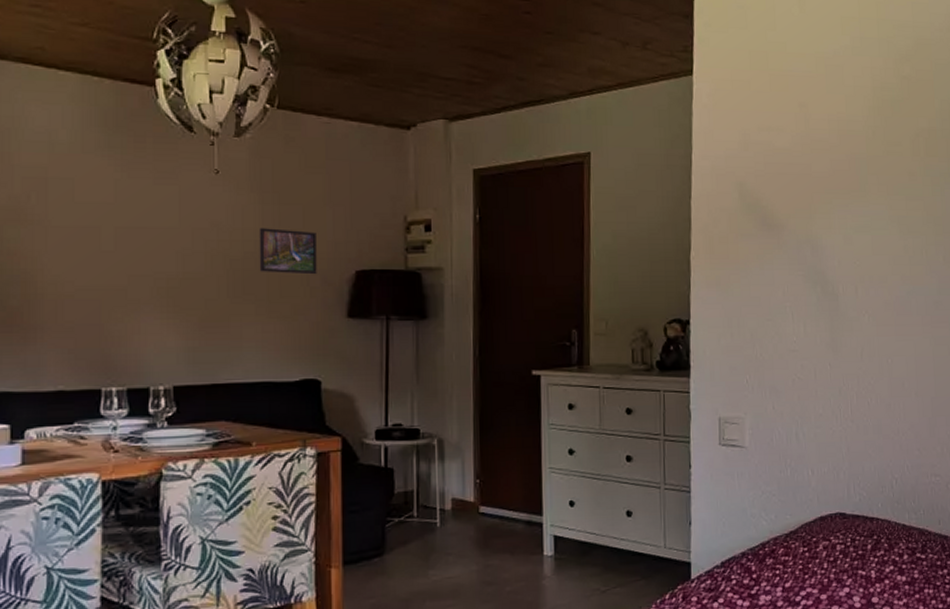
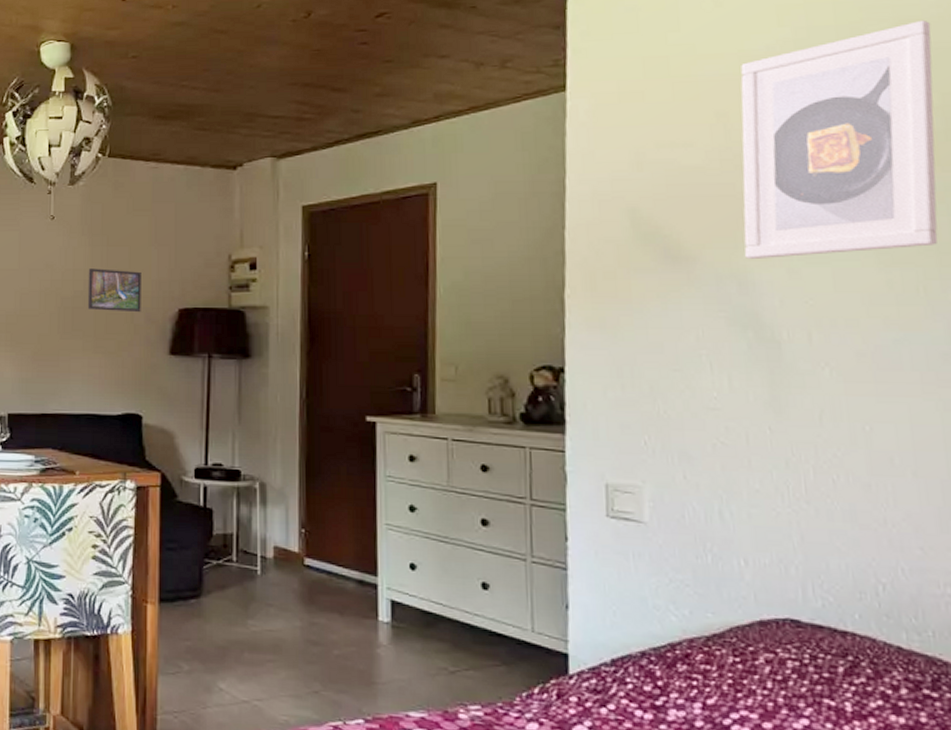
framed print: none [816,40,936,228] -> present [740,19,938,260]

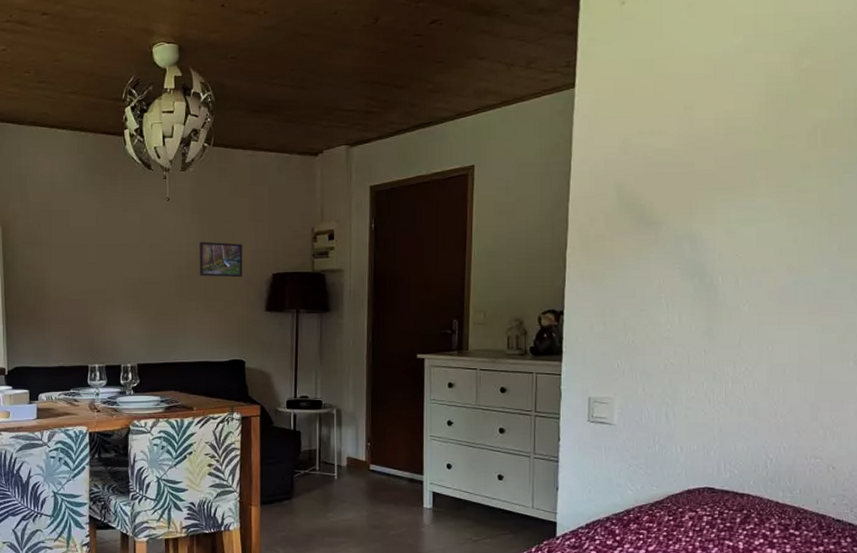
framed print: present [740,19,938,260] -> none [697,29,842,223]

